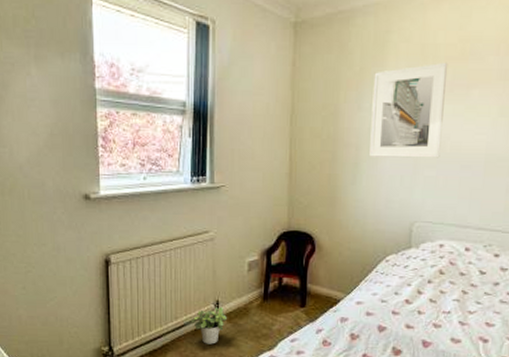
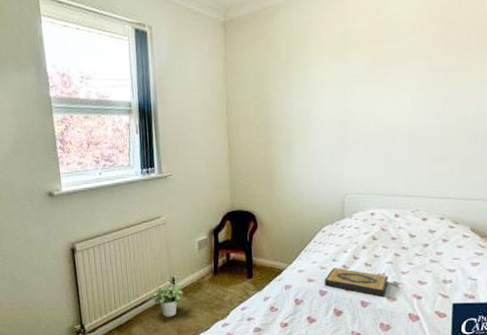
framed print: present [369,62,448,158] -> none [299,45,368,138]
hardback book: none [384,302,454,337] -> present [325,267,388,296]

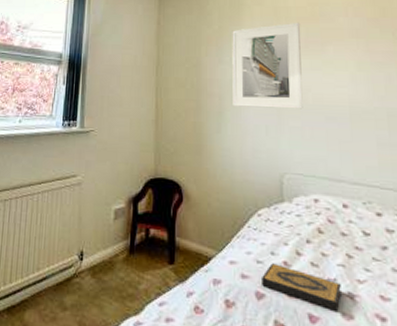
potted plant: present [150,282,183,317] -> none [53,258,91,303]
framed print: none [299,45,368,138] -> present [232,22,303,109]

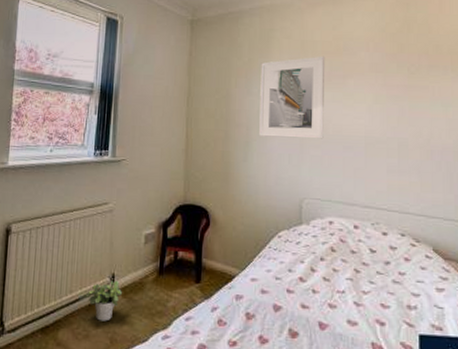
potted plant: none [53,258,91,303] -> present [85,280,122,322]
hardback book: present [262,263,342,311] -> none [279,279,348,319]

